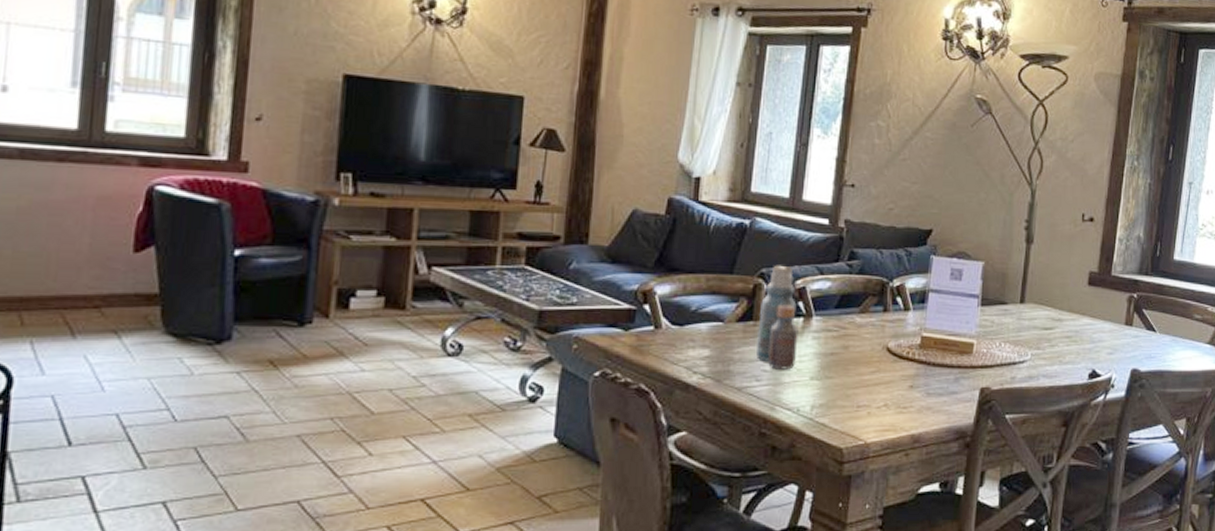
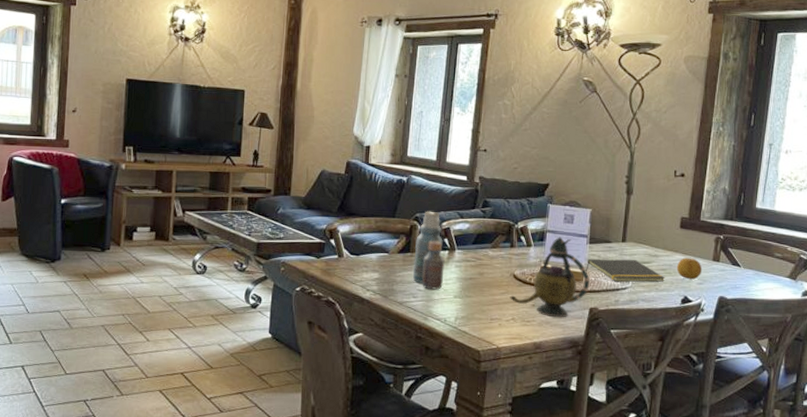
teapot: none [882,297,981,402] -> present [510,237,590,318]
notepad: none [976,324,1071,354] -> present [586,259,666,282]
fruit: none [1083,322,1113,349] -> present [676,258,702,280]

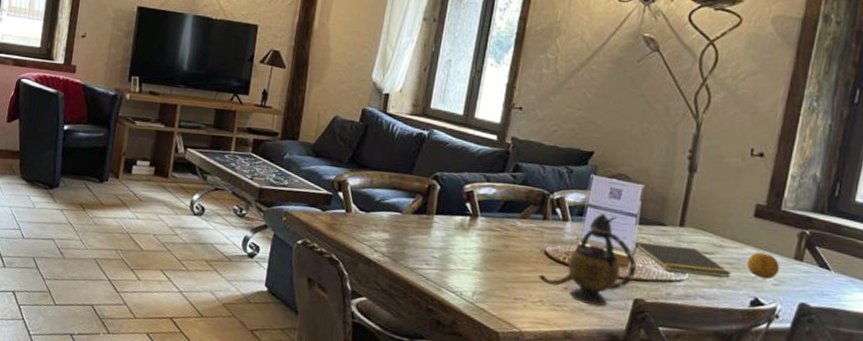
bottle: present [413,211,445,290] -> none [428,170,465,259]

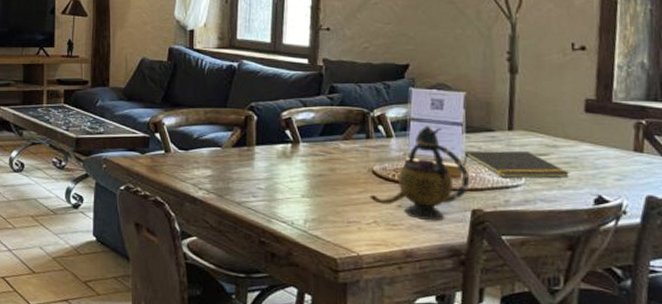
fruit: present [746,252,780,280] -> none [584,148,621,175]

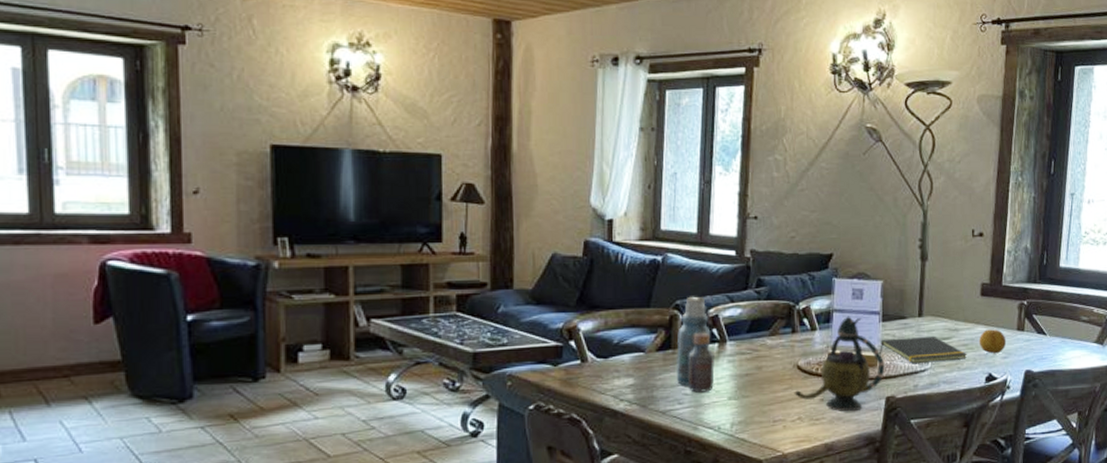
bottle: none [251,99,288,188] -> present [677,296,715,393]
fruit: none [584,148,621,175] -> present [979,329,1007,354]

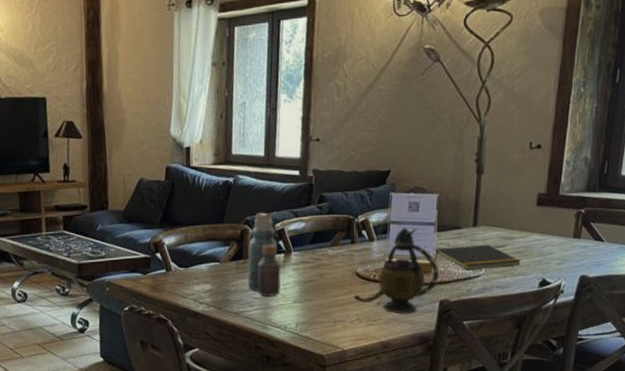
fruit: present [979,329,1007,354] -> none [533,237,562,261]

